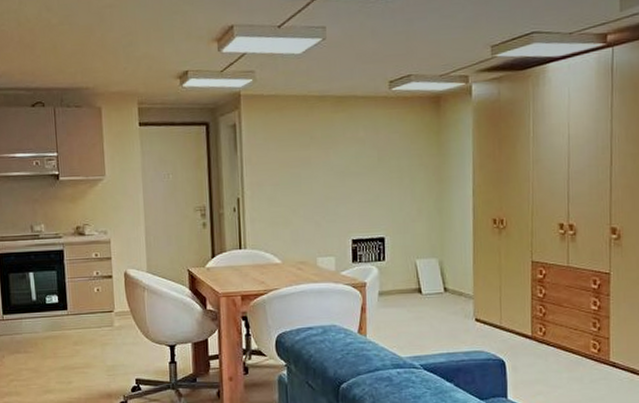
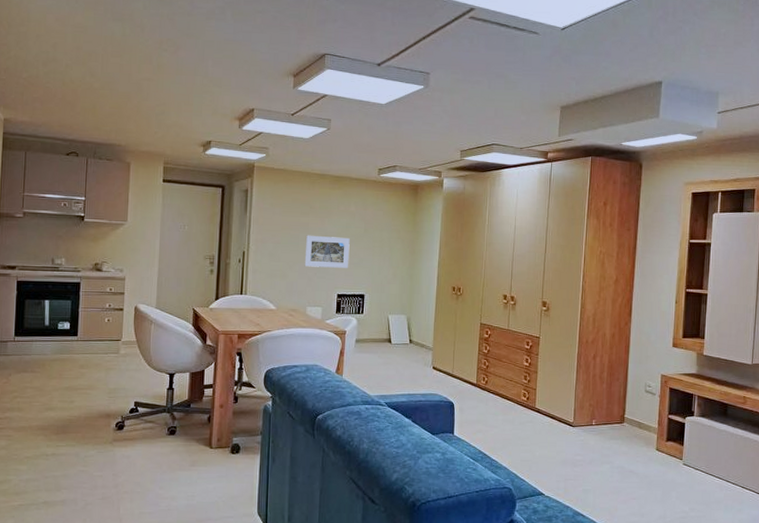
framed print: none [309,170,363,210] -> present [304,235,350,268]

